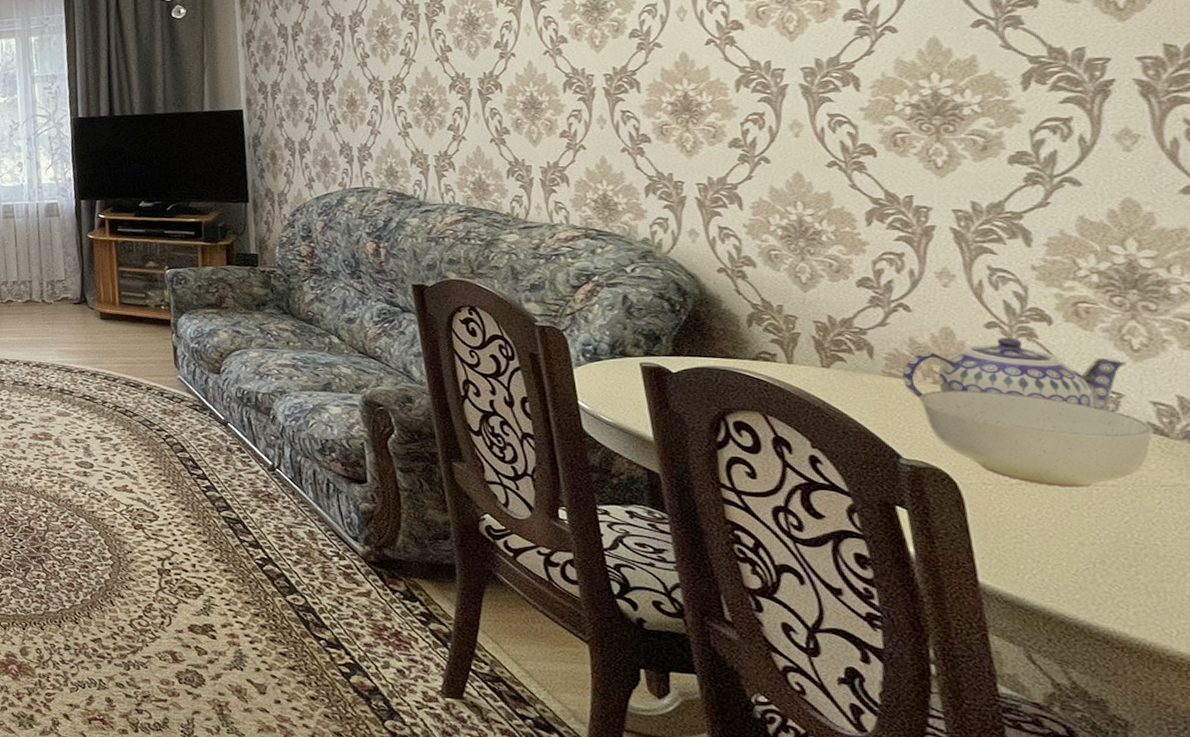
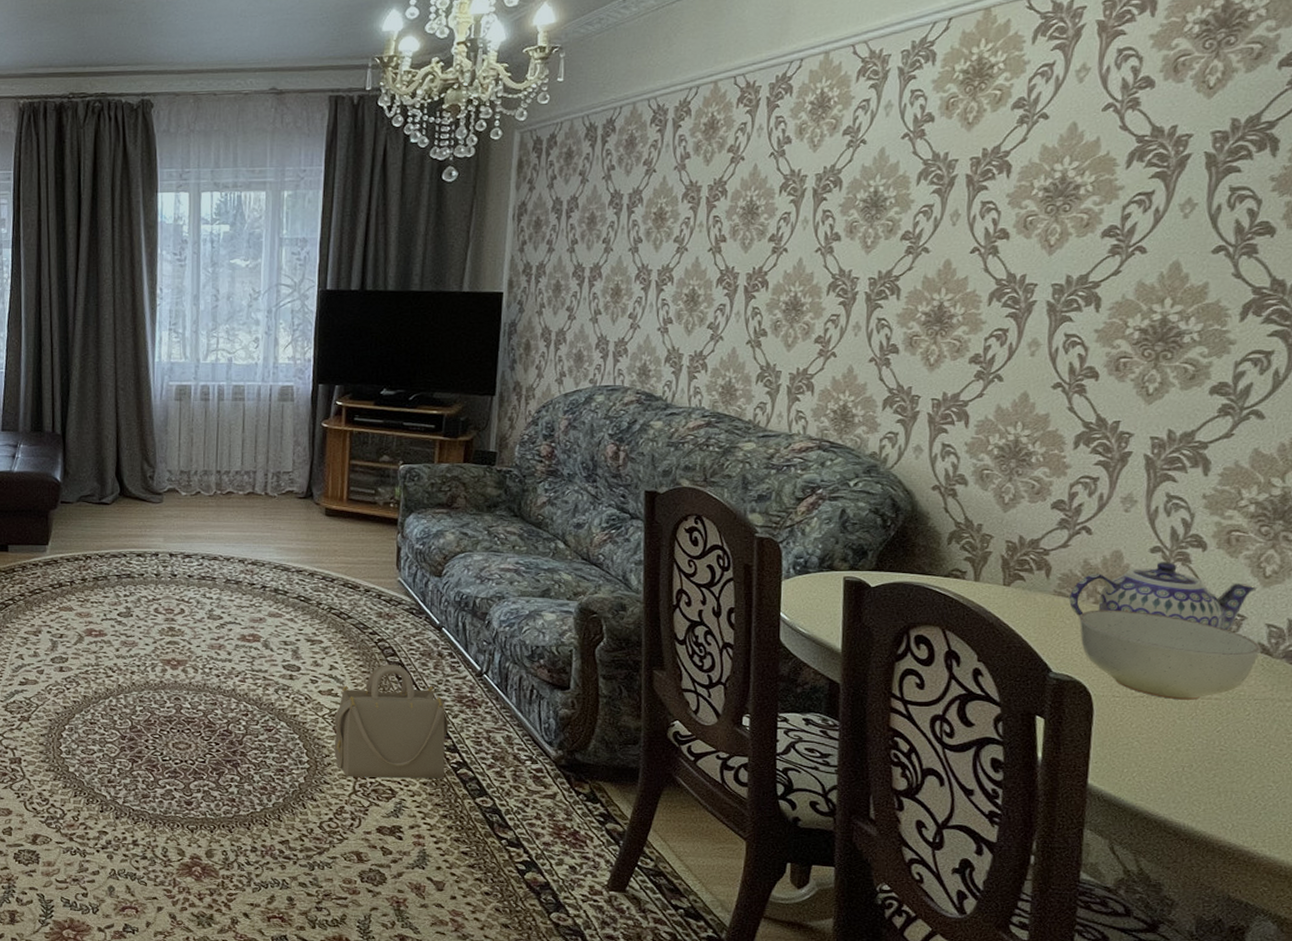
handbag: none [132,460,251,575] -> present [334,665,449,778]

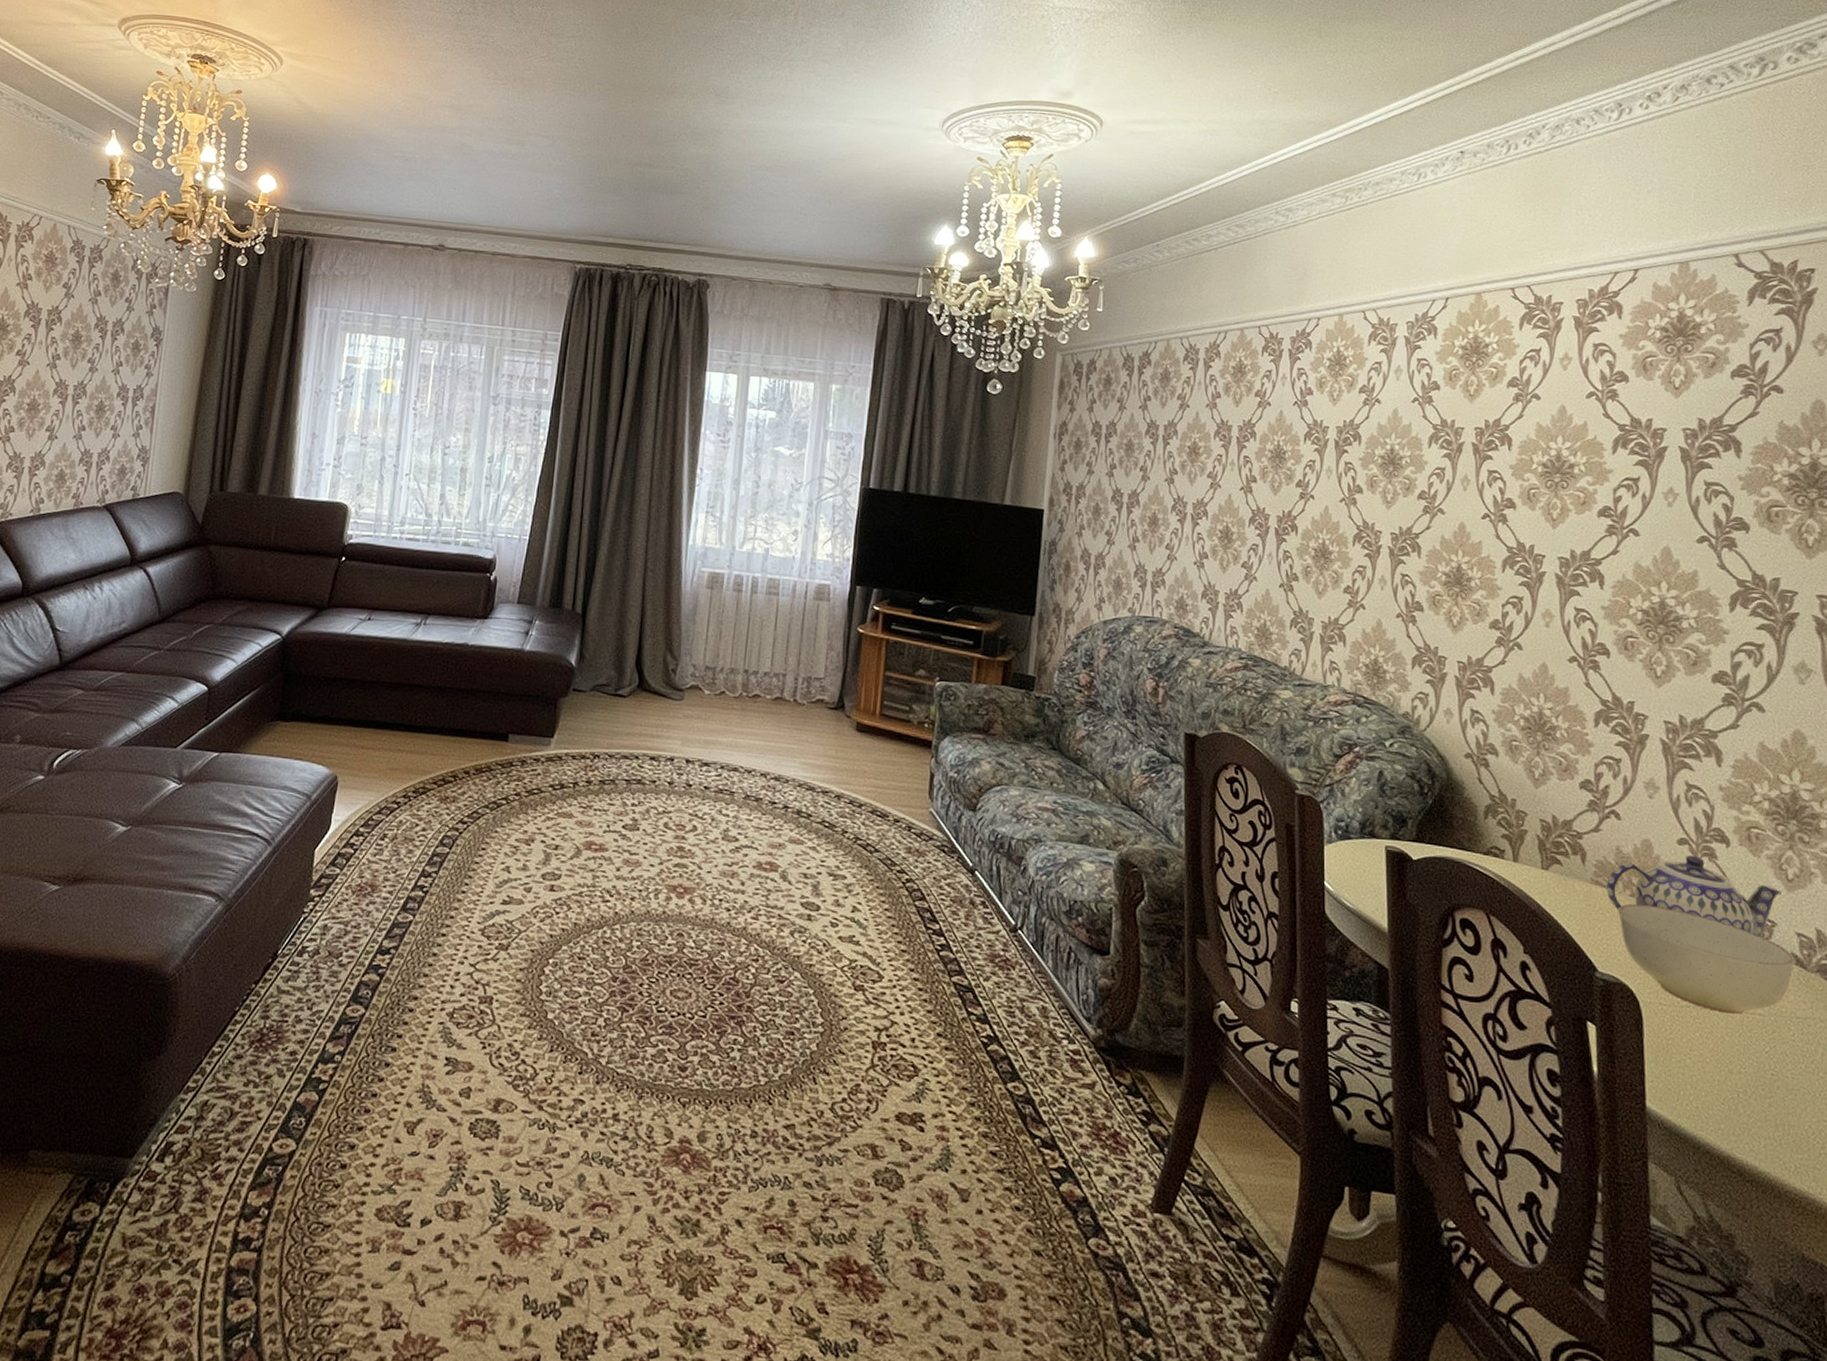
handbag: present [334,665,449,778] -> none [852,910,980,1055]

